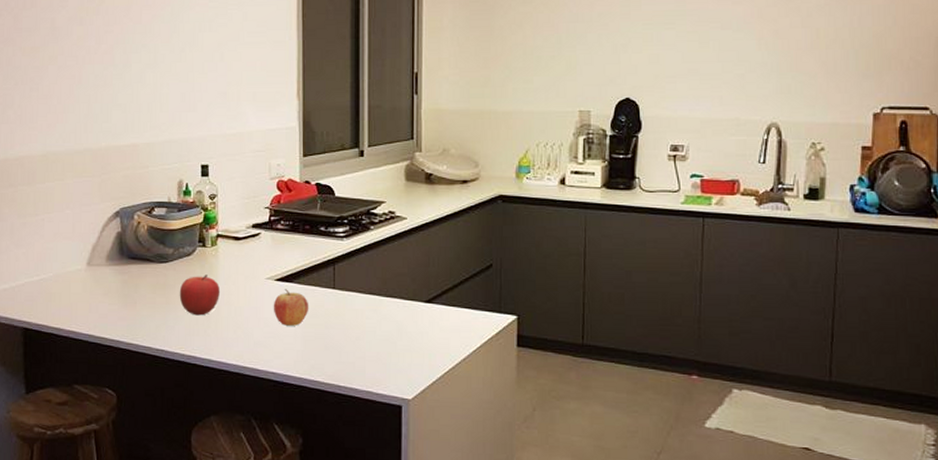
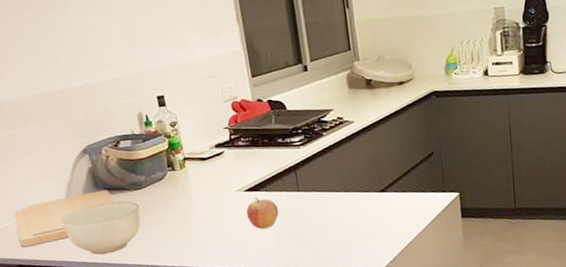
cutting board: none [31,258,139,310] -> present [14,189,117,247]
bowl: none [78,273,161,329] -> present [61,201,141,255]
fruit: present [179,275,221,316] -> none [158,195,197,232]

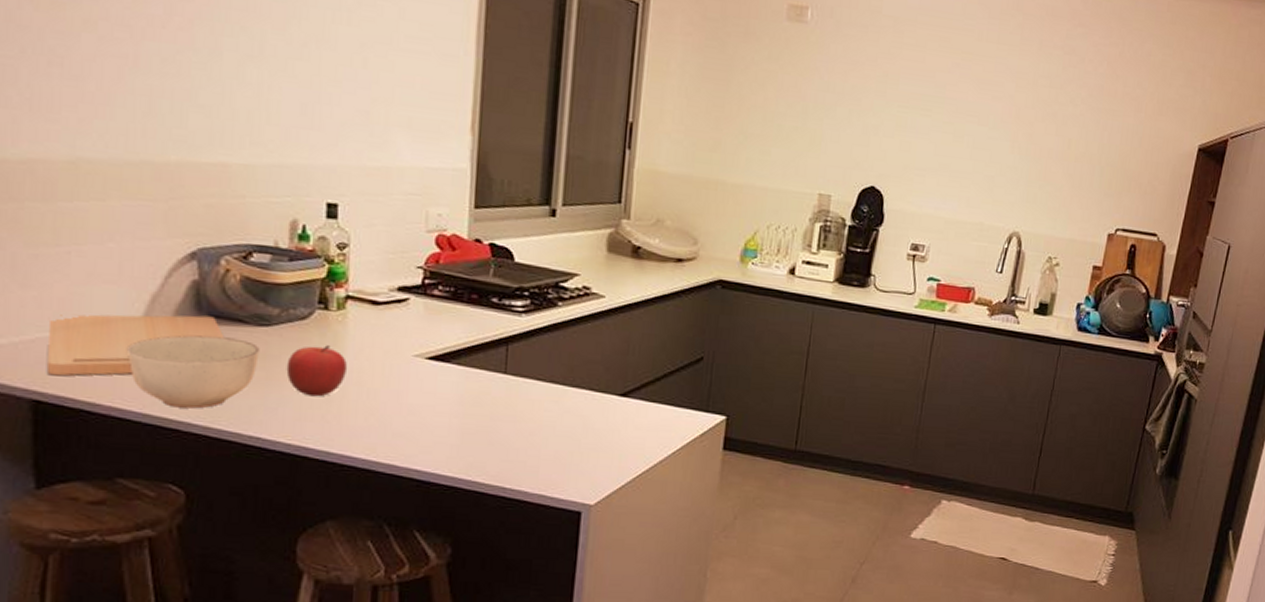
fruit: none [158,195,197,232] -> present [286,345,348,397]
fruit: present [246,197,279,229] -> none [421,370,471,416]

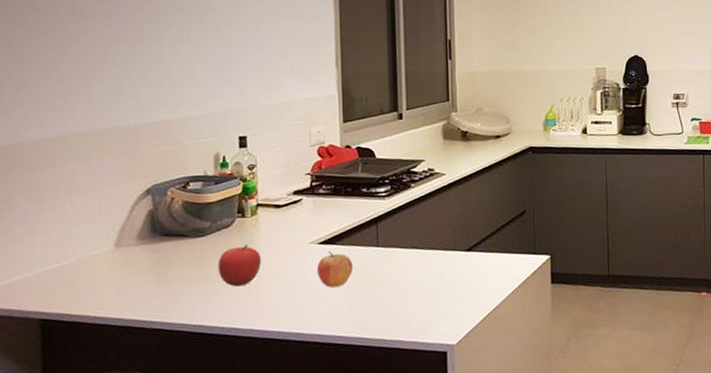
cutting board: present [46,314,225,376] -> none [50,235,173,299]
bowl: present [126,335,260,409] -> none [105,249,198,310]
fruit: none [421,370,471,416] -> present [316,251,354,287]

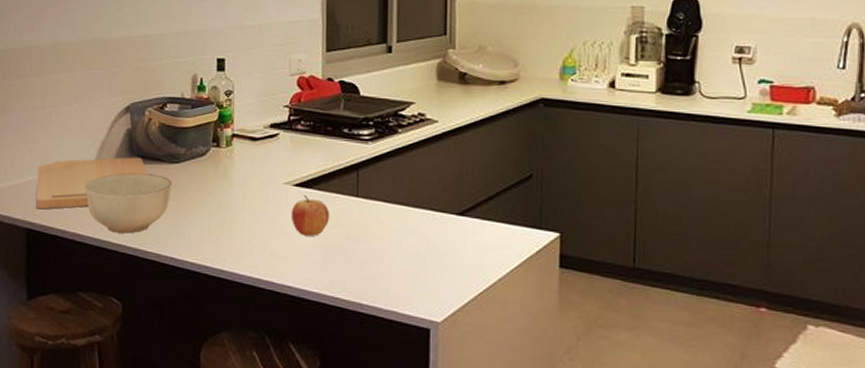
cutting board: none [50,235,173,299] -> present [35,157,148,210]
bowl: none [105,249,198,310] -> present [84,173,172,234]
fruit: present [218,245,262,287] -> none [191,177,235,222]

